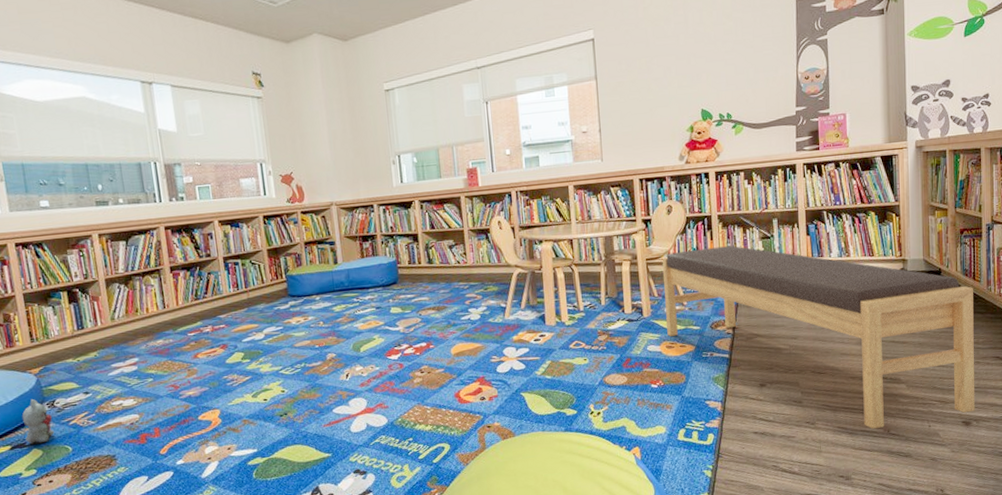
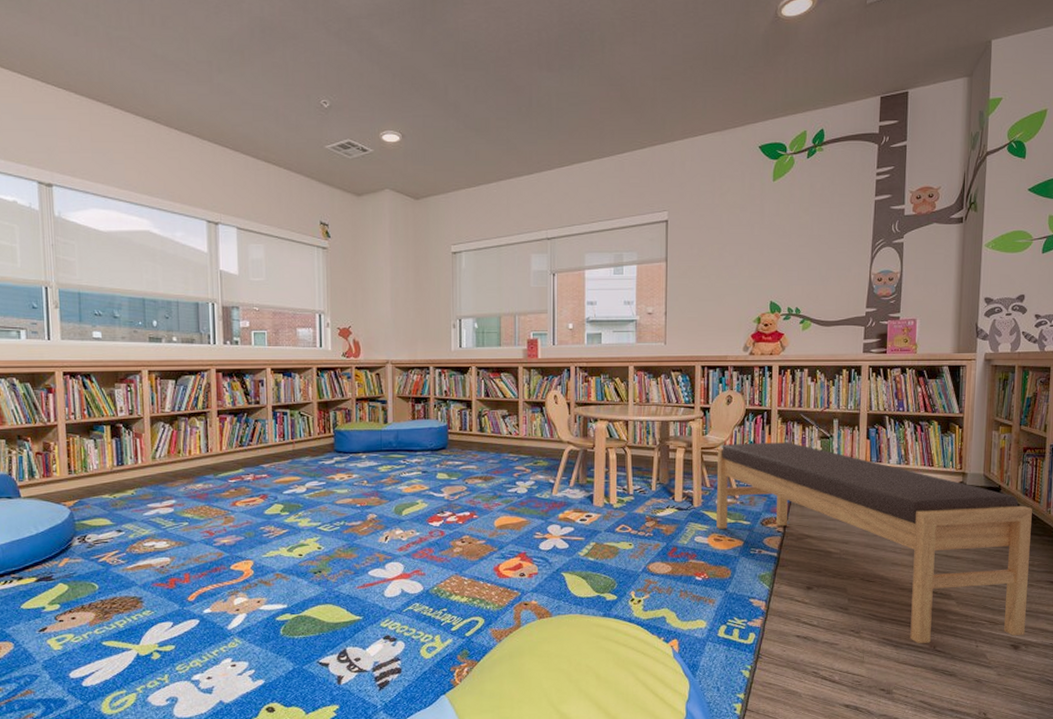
plush toy: present [22,398,54,445] -> none [51,531,82,579]

